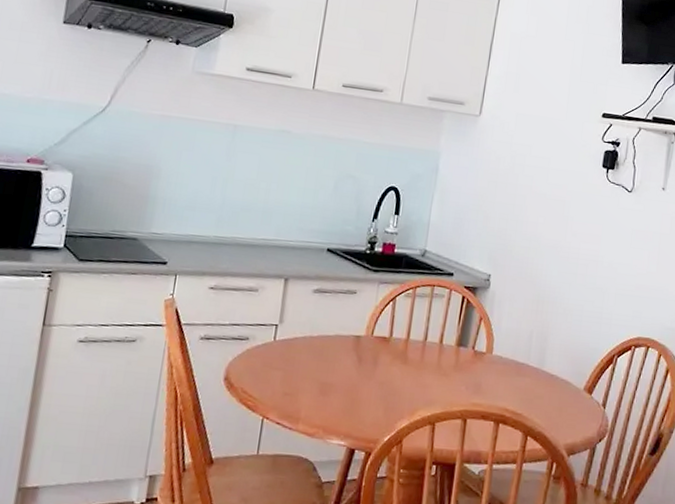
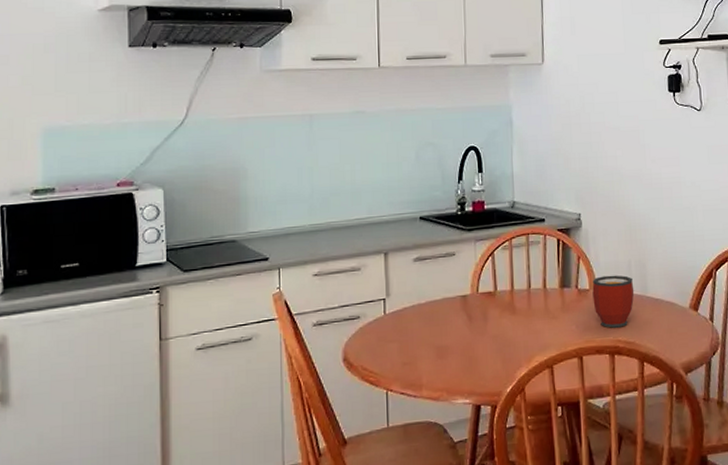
mug: none [487,341,532,397] -> present [592,275,635,328]

